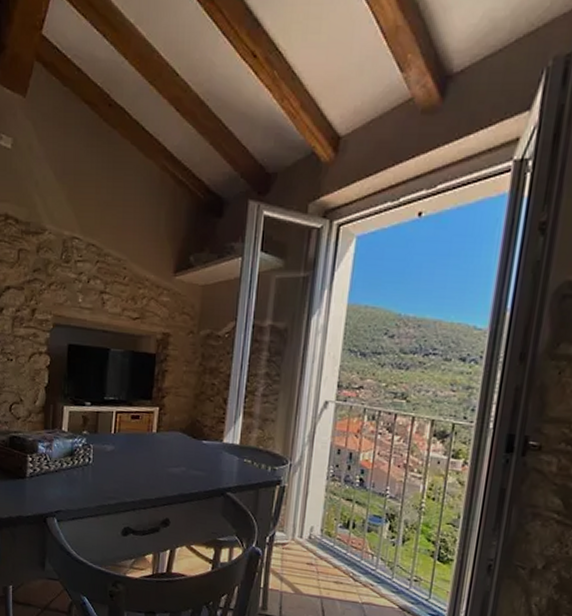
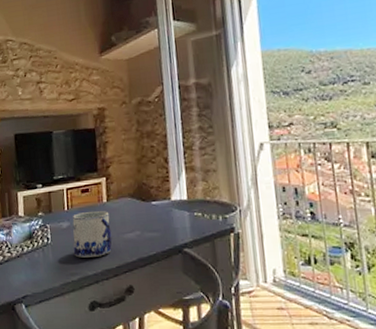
mug: none [114,438,157,486] -> present [72,211,112,258]

